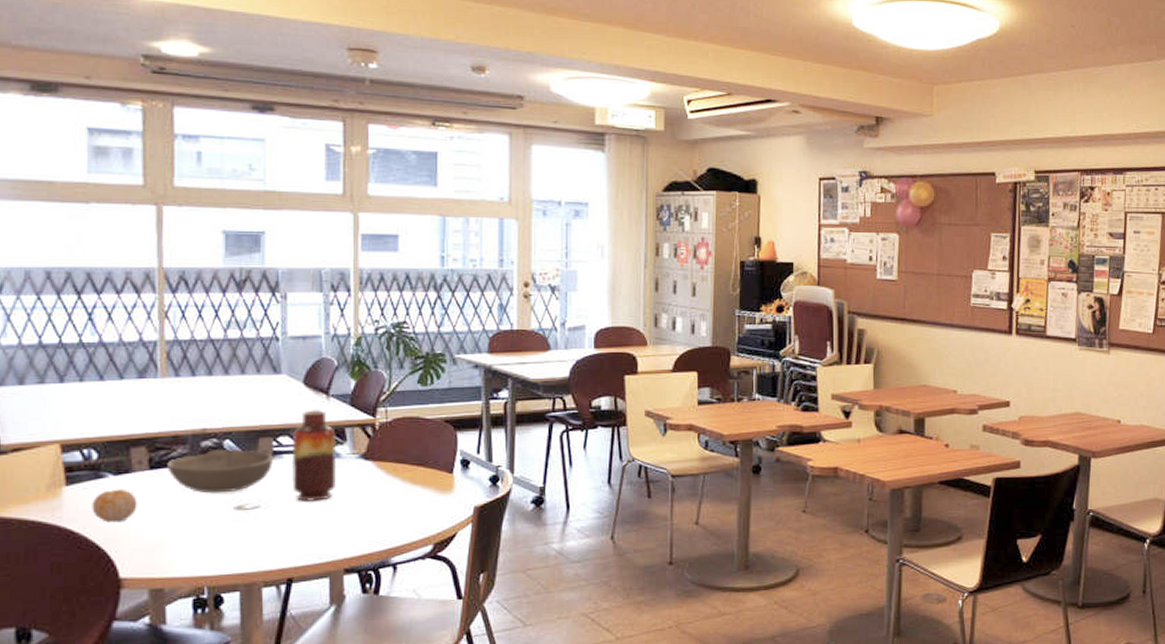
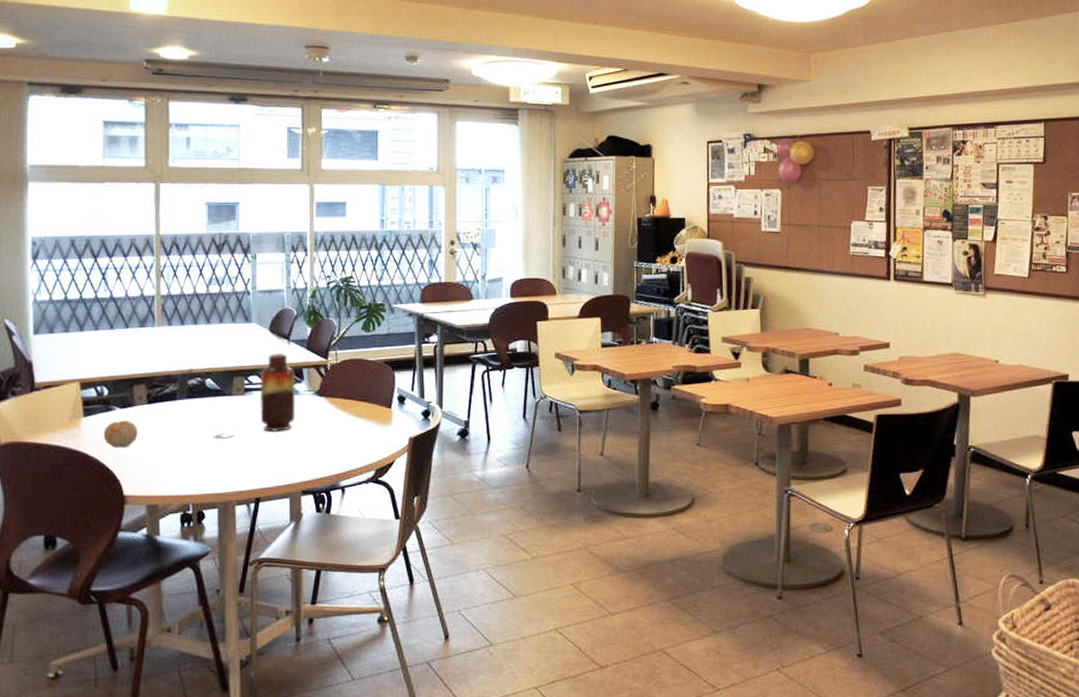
bowl: present [167,450,273,494] -> none [161,387,245,424]

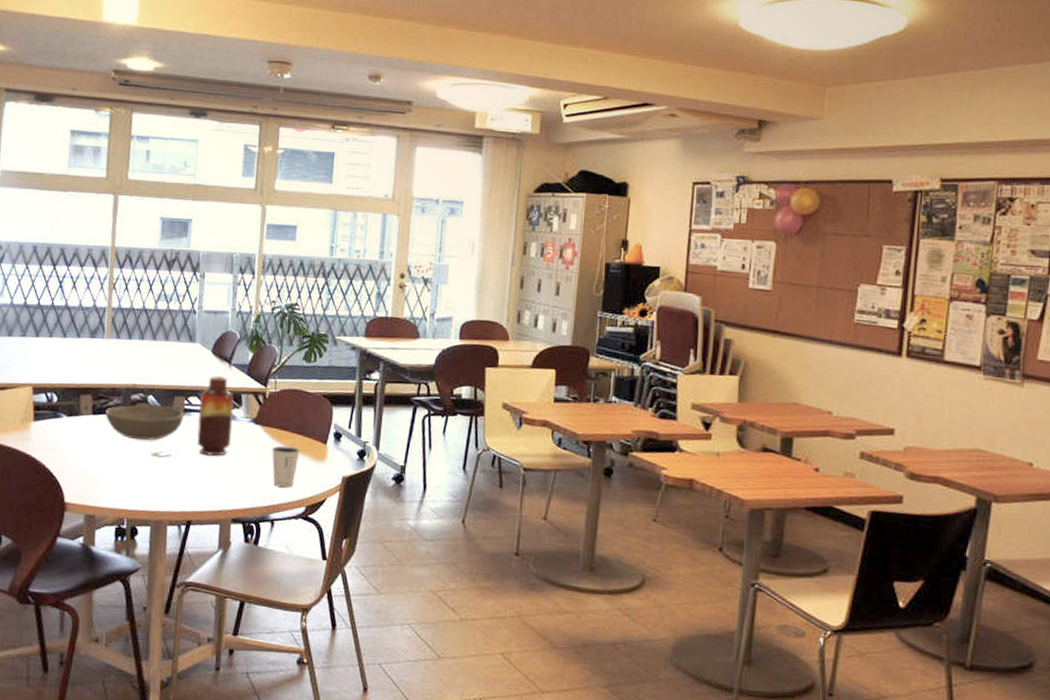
fruit: present [103,420,138,448] -> none [50,428,82,456]
bowl: none [161,387,245,424] -> present [105,403,184,441]
dixie cup: none [336,414,366,455] -> present [271,445,300,488]

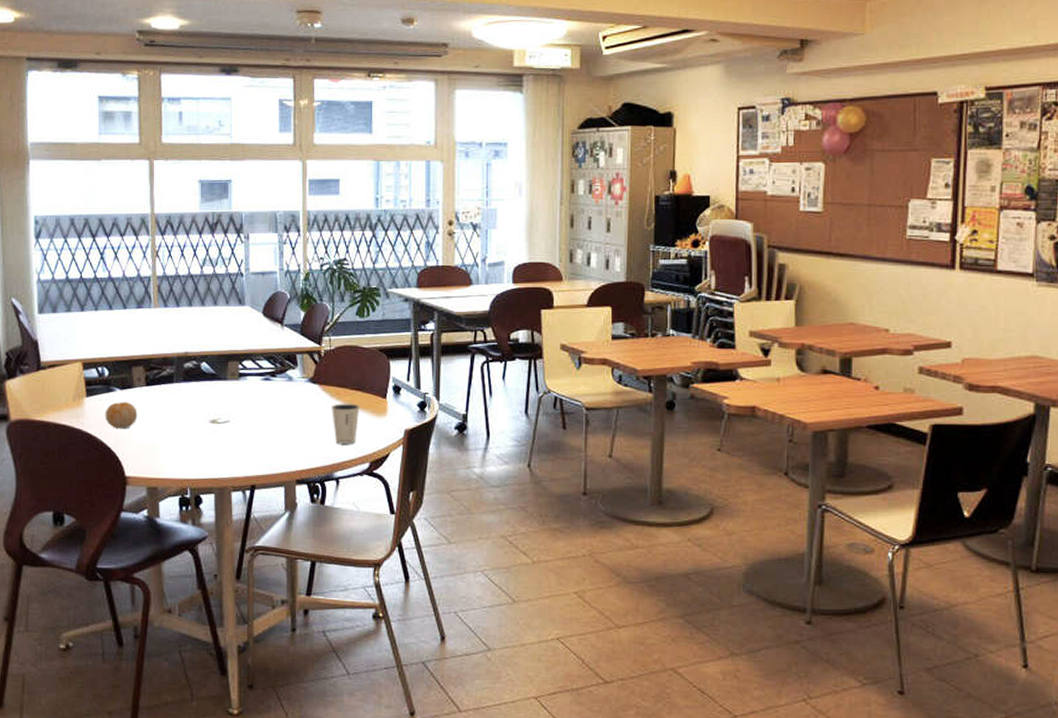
fruit: none [50,428,82,456] -> present [105,401,138,429]
bowl: present [105,403,184,441] -> none [159,371,239,408]
vase: present [197,375,234,456] -> none [253,336,290,418]

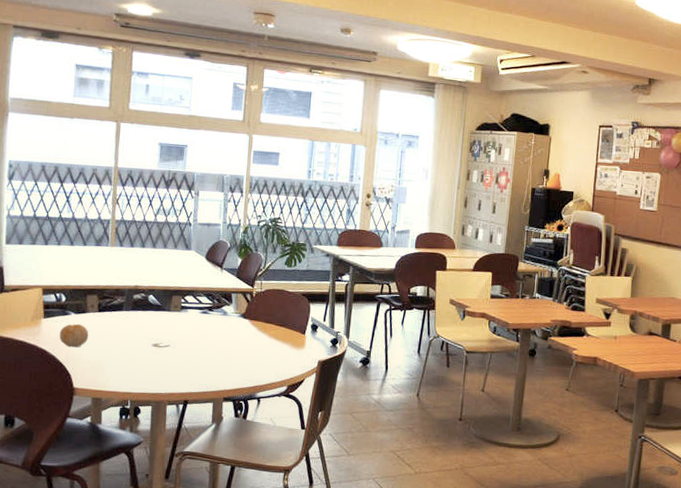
dixie cup: present [330,403,360,445] -> none [257,336,283,371]

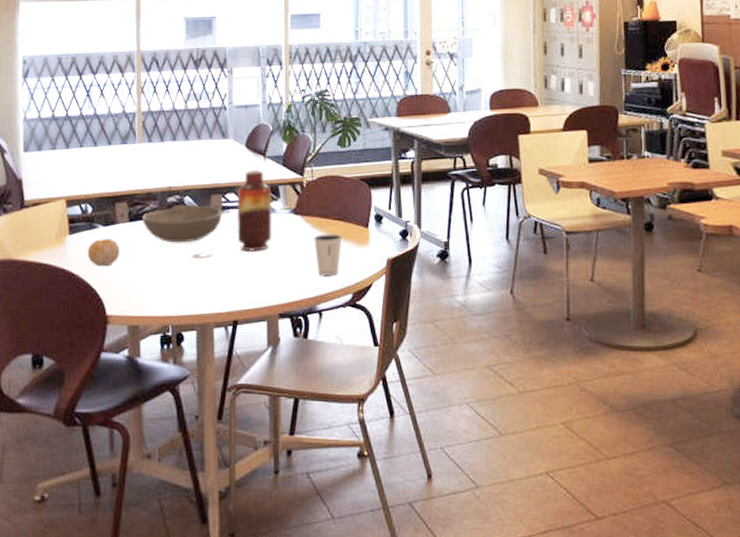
bowl: none [110,302,181,334] -> present [142,205,222,243]
vase: none [192,277,225,346] -> present [236,169,273,251]
dixie cup: none [257,336,283,371] -> present [313,233,343,276]

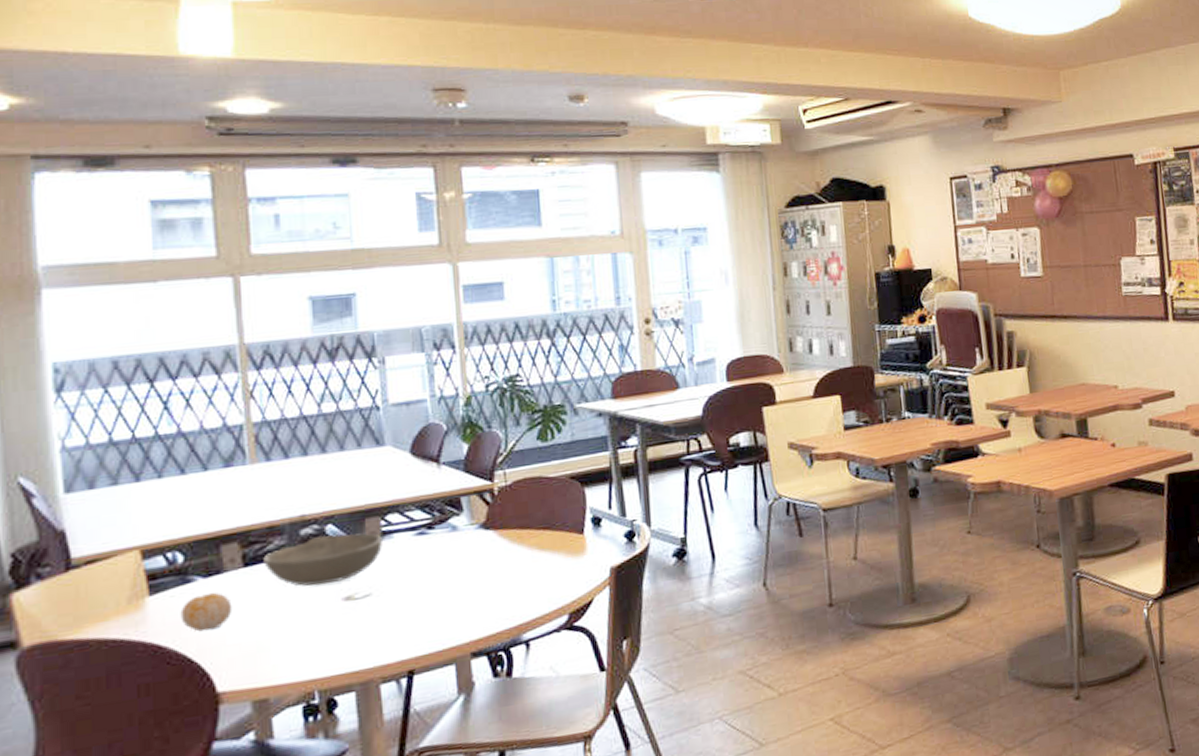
vase: present [236,169,273,251] -> none [403,479,455,584]
dixie cup: present [313,233,343,276] -> none [511,545,551,599]

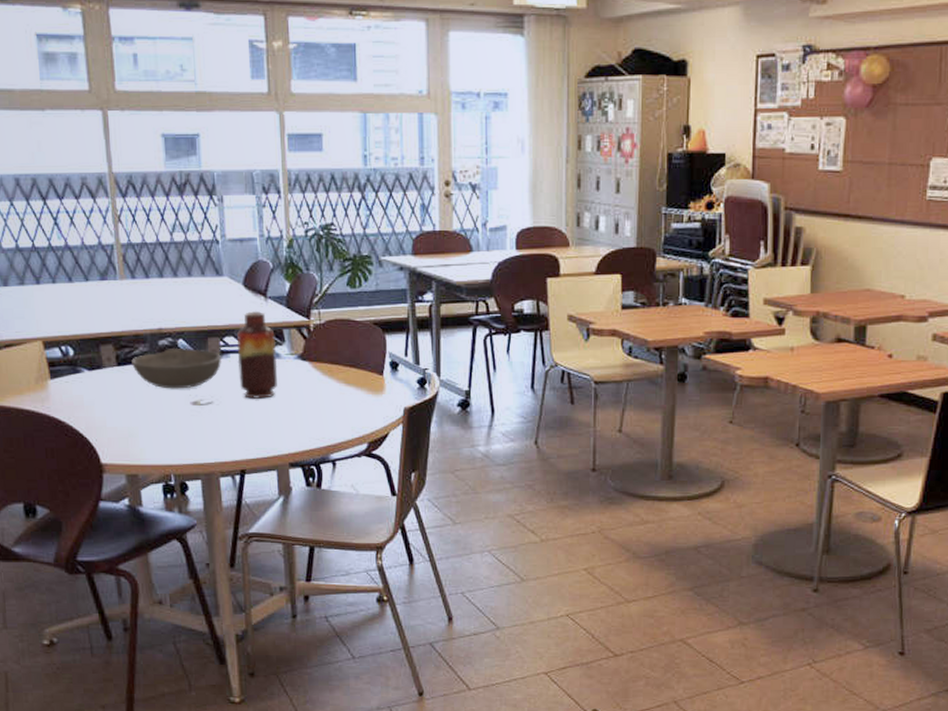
fruit: present [180,592,233,632] -> none [73,383,110,414]
vase: none [403,479,455,584] -> present [237,310,278,399]

